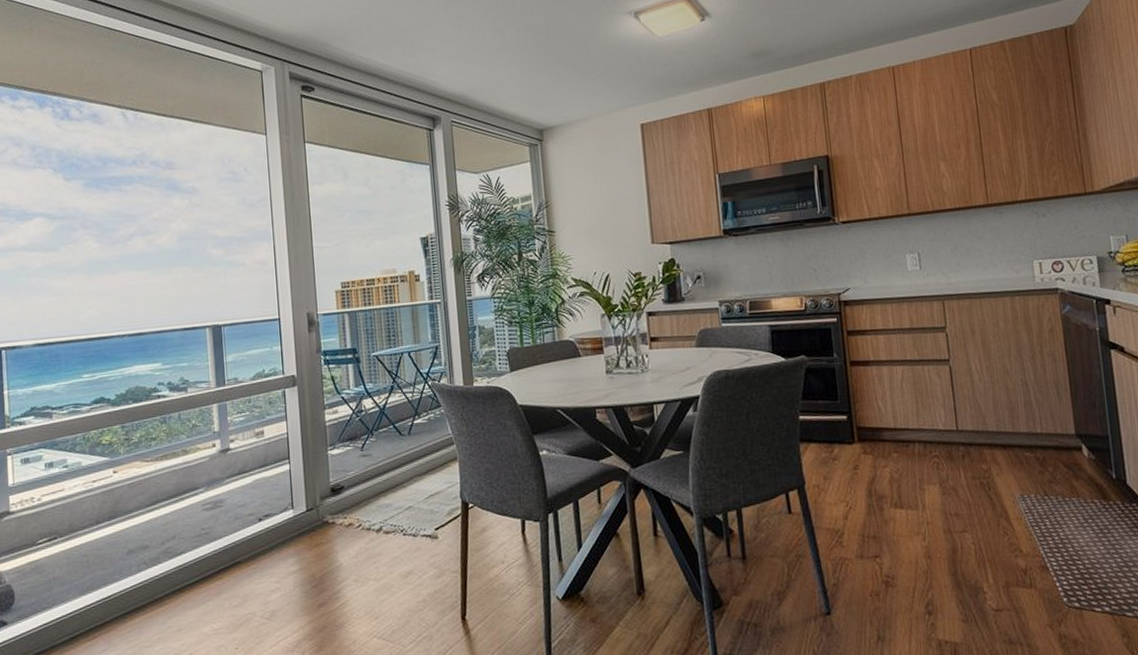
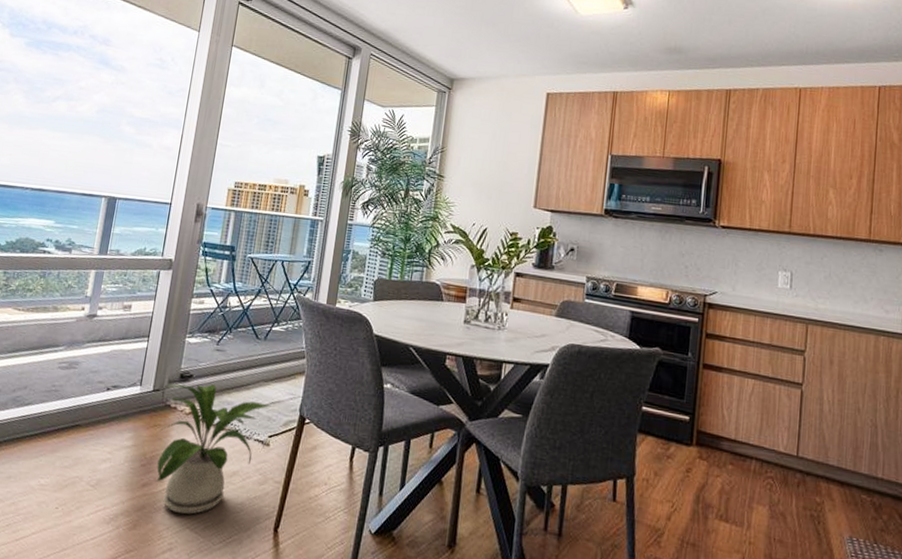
house plant: none [316,491,431,626] -> present [156,384,271,515]

